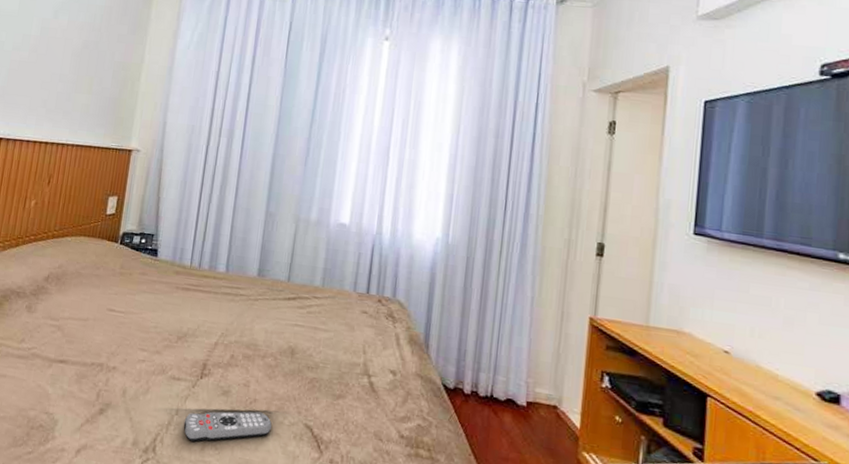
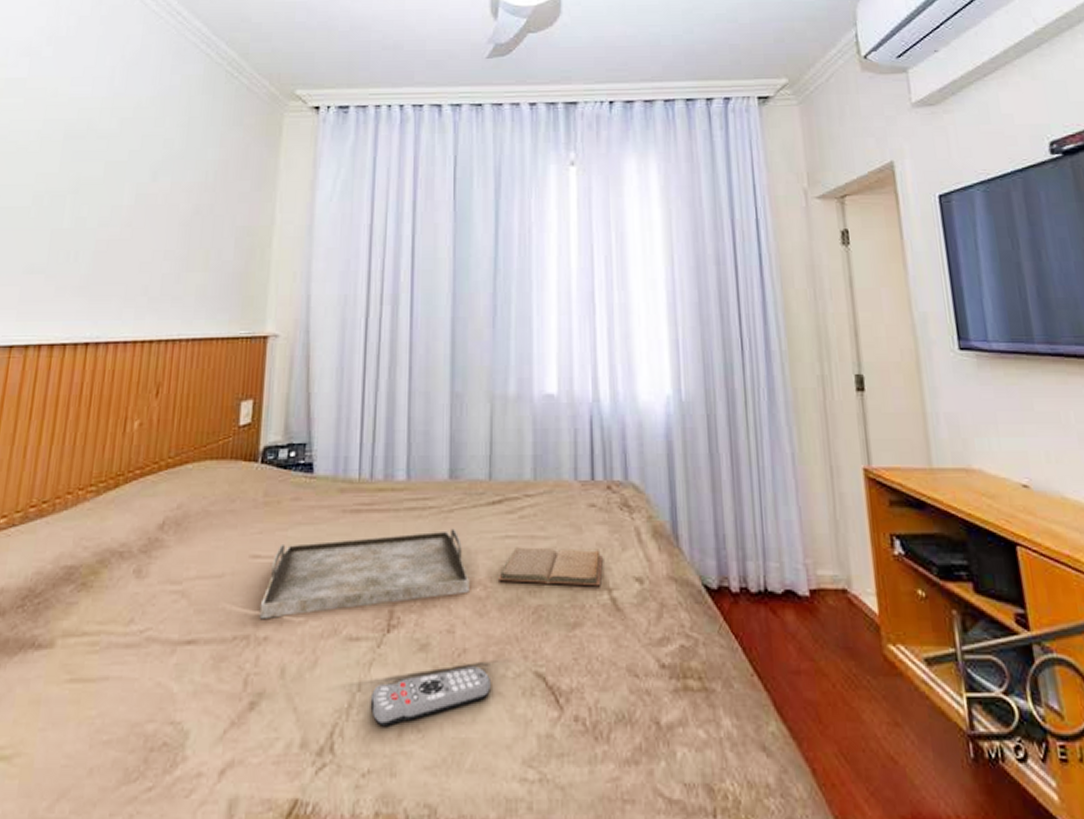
serving tray: none [111,304,265,361] -> present [259,529,469,620]
book: none [286,333,367,372] -> present [499,547,603,587]

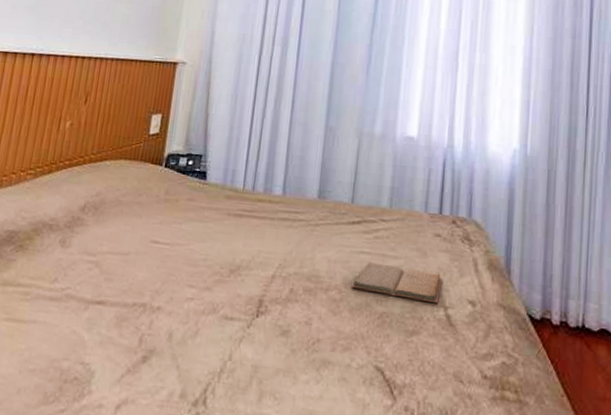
serving tray: present [259,529,469,620] -> none [155,234,328,295]
remote control: present [370,666,490,726] -> none [238,353,338,391]

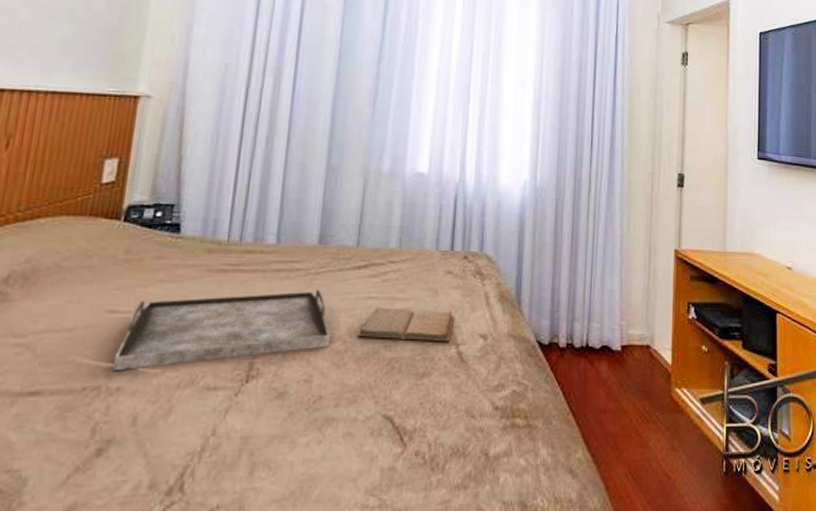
serving tray: none [155,234,328,295] -> present [112,289,330,372]

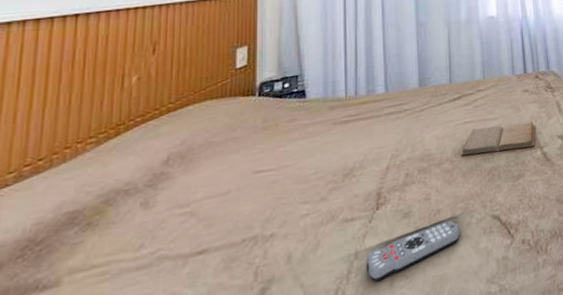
serving tray: present [112,289,330,372] -> none [265,123,440,221]
remote control: none [223,411,342,466] -> present [366,220,460,281]

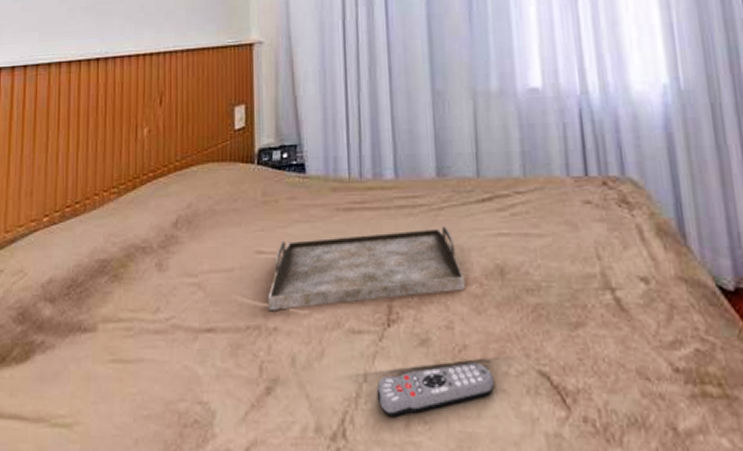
serving tray: none [265,123,440,221] -> present [267,226,465,312]
book: present [461,121,536,155] -> none [494,245,603,286]

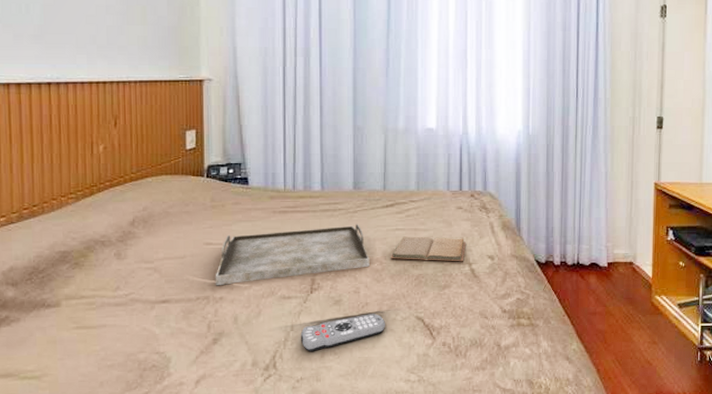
book: none [494,245,603,286] -> present [391,236,466,262]

